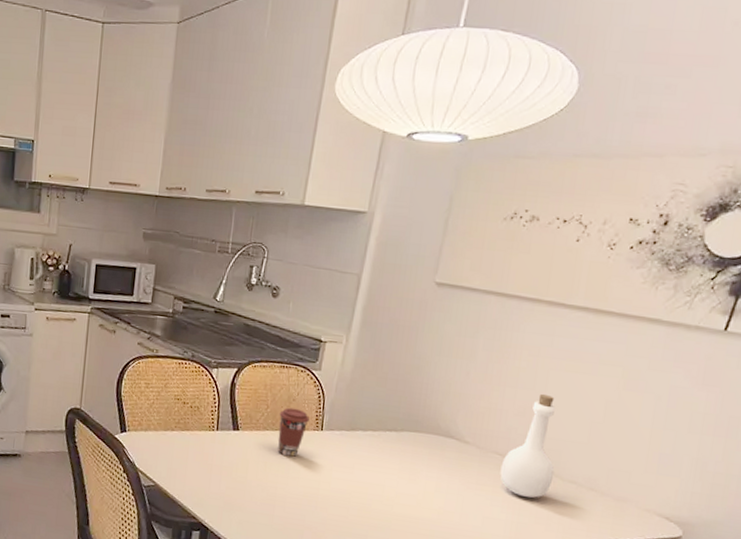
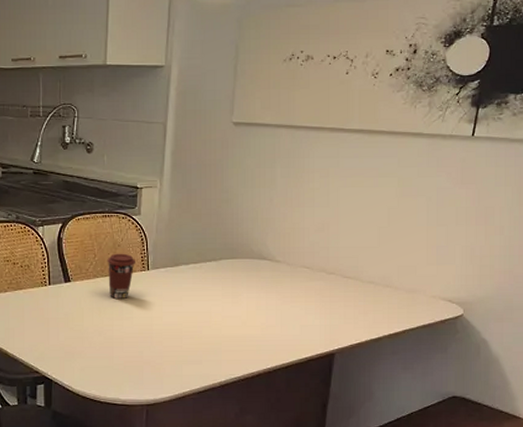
bottle: present [500,394,555,498] -> none [310,210,355,303]

